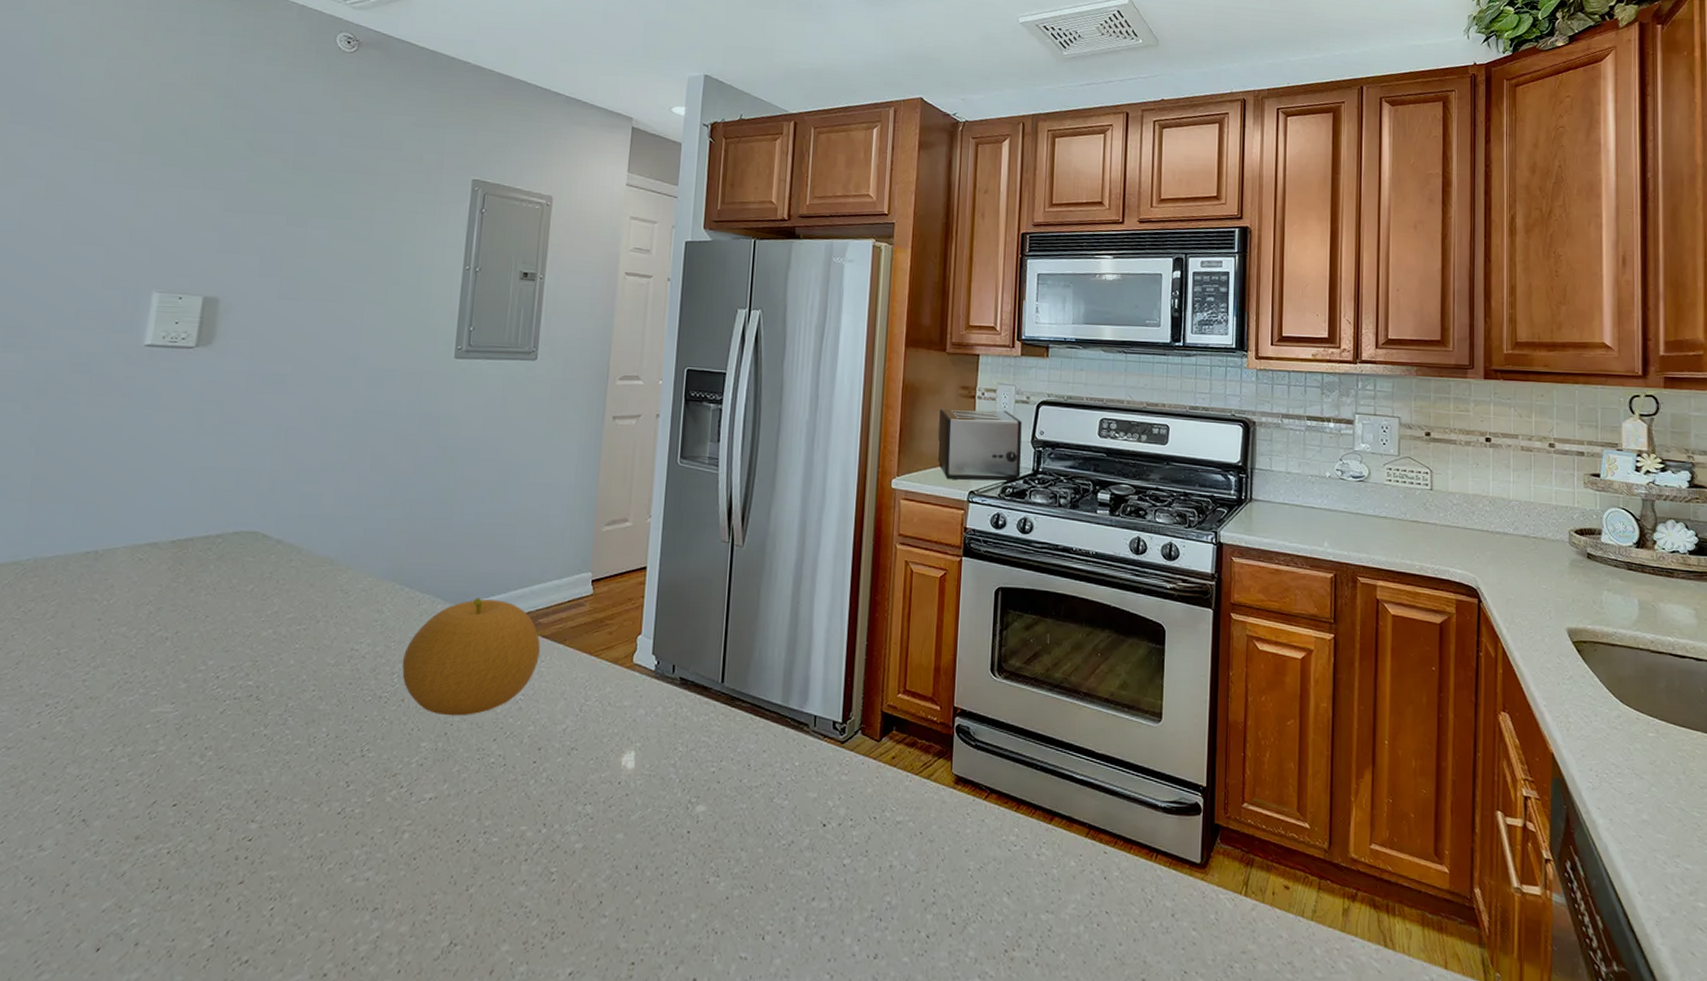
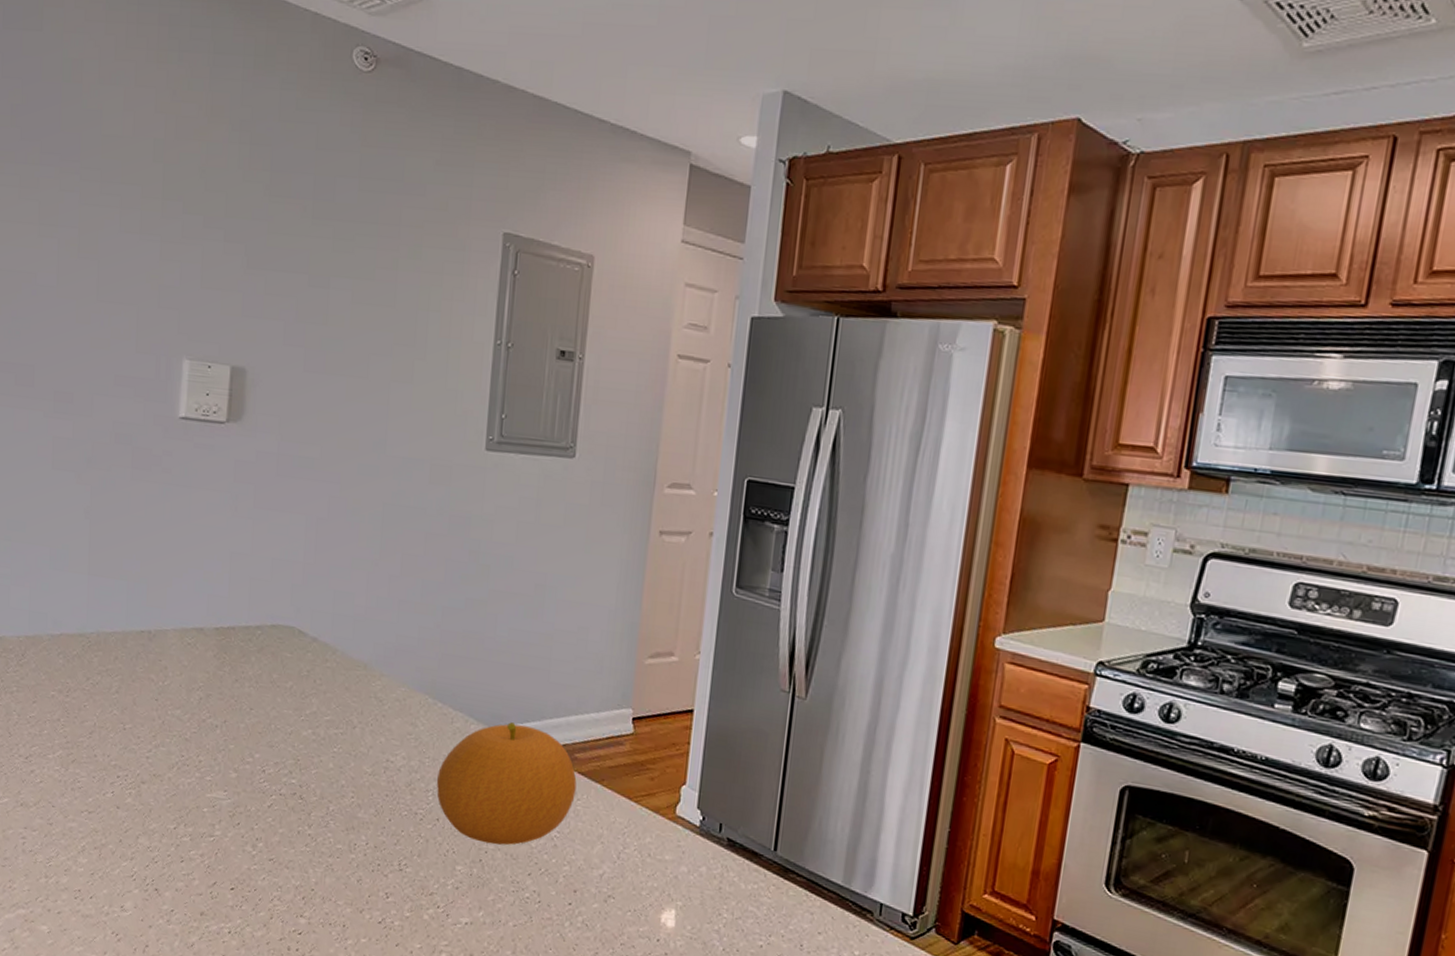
toaster: present [936,408,1022,482] -> none [1058,551,1180,656]

